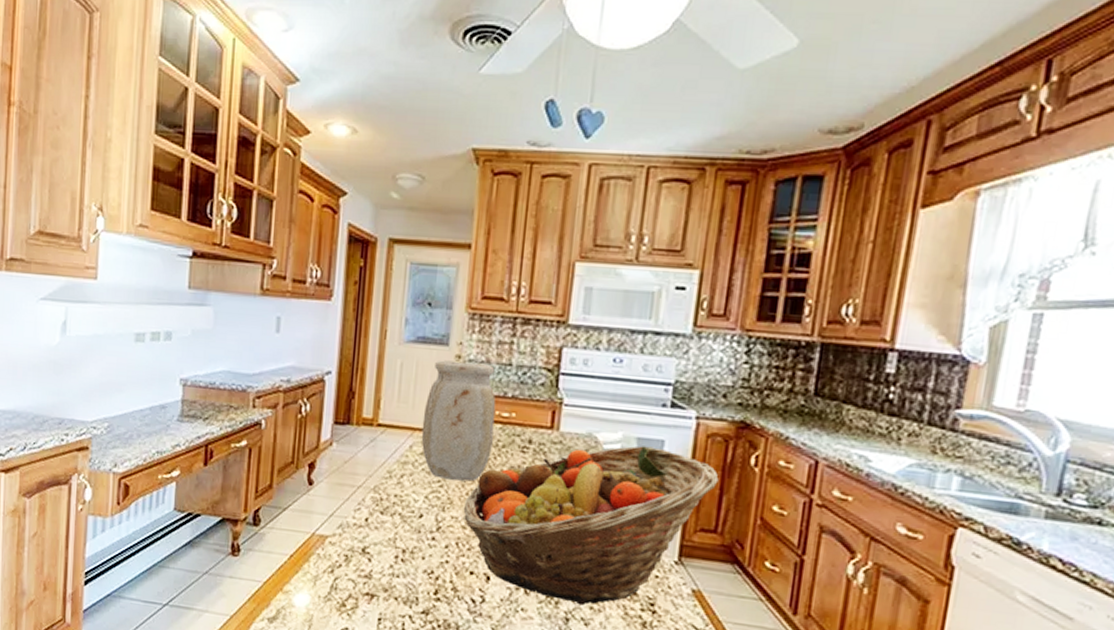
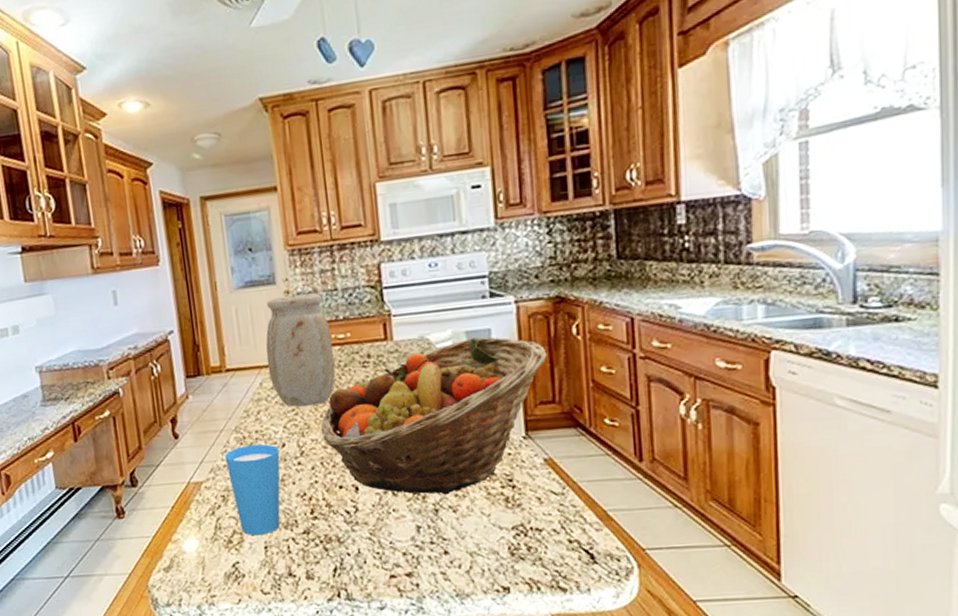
cup: none [356,507,416,606] -> present [224,444,280,536]

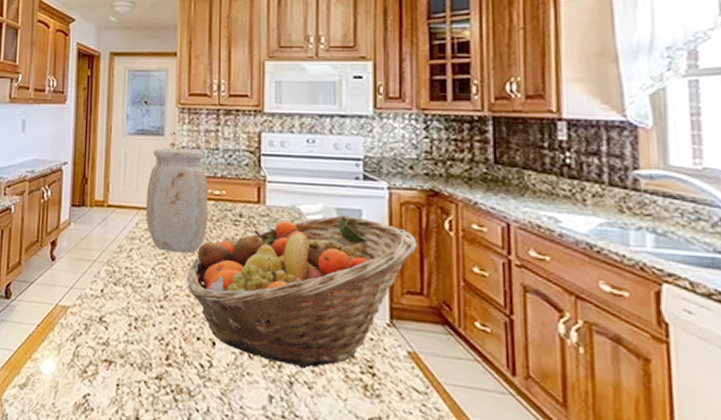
cup: present [224,444,280,536] -> none [93,279,145,372]

